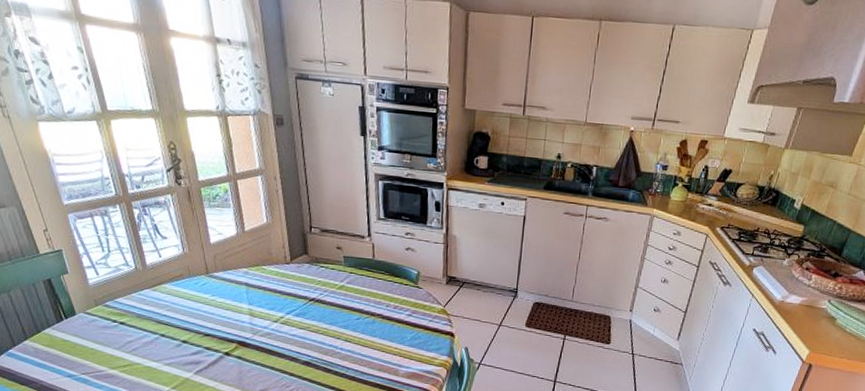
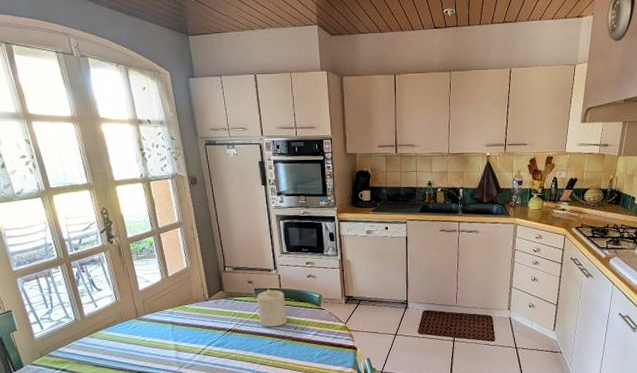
candle: none [346,257,380,302] -> present [257,288,288,327]

